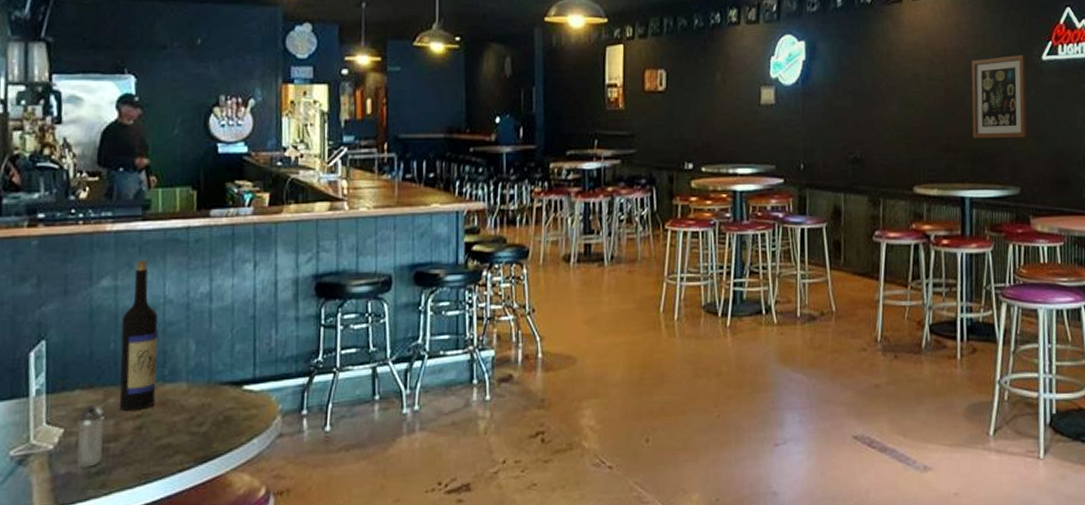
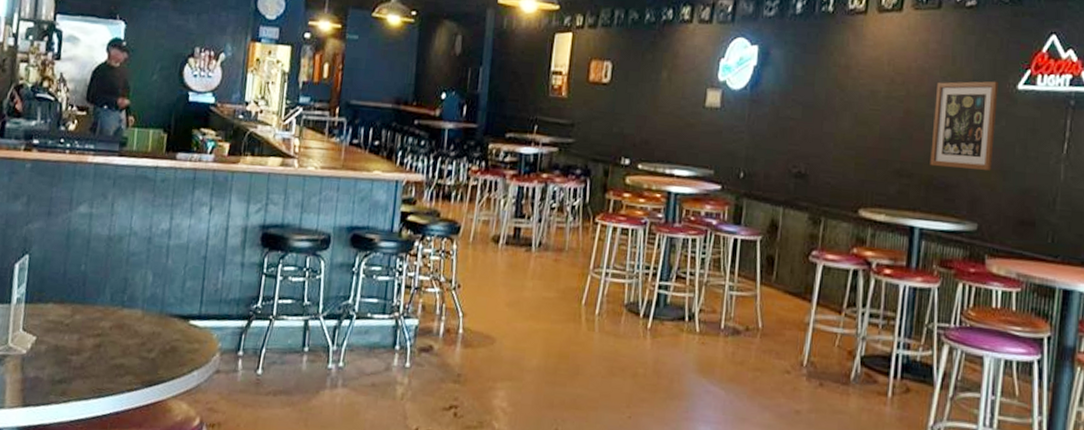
shaker: present [76,404,105,468] -> none [44,318,71,375]
wine bottle: present [119,260,158,412] -> none [83,192,123,330]

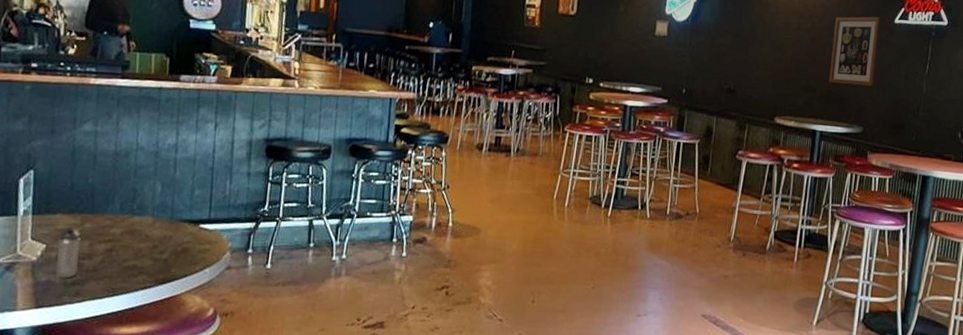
shaker: none [44,318,71,375] -> present [55,227,81,278]

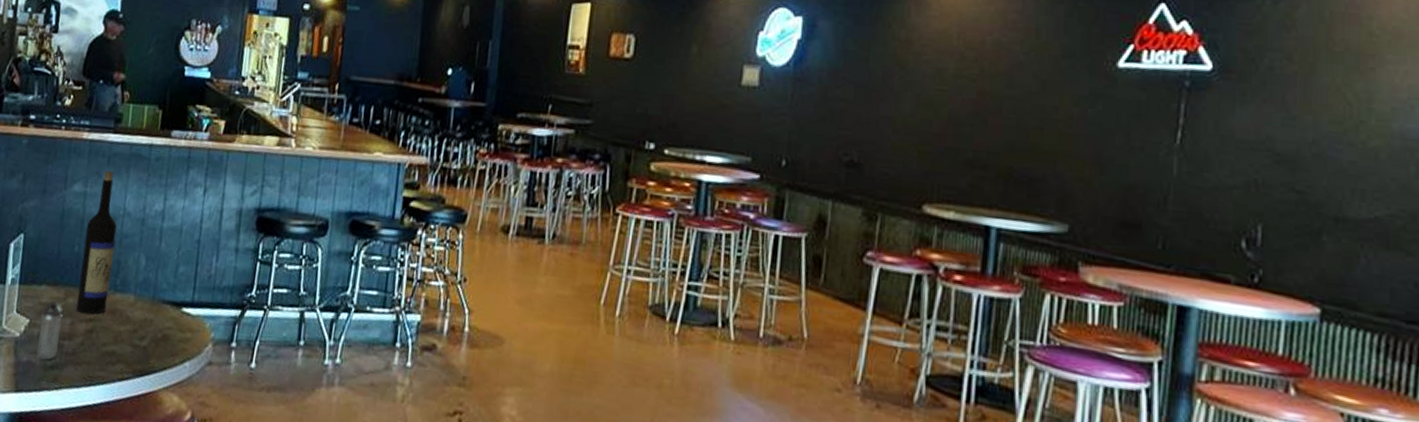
wine bottle: none [93,112,130,236] -> present [76,171,117,314]
wall art: present [829,16,881,86] -> none [1009,57,1094,162]

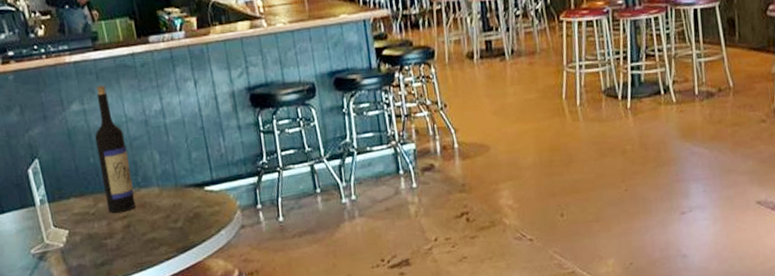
shaker: present [36,300,64,360] -> none [77,209,103,260]

